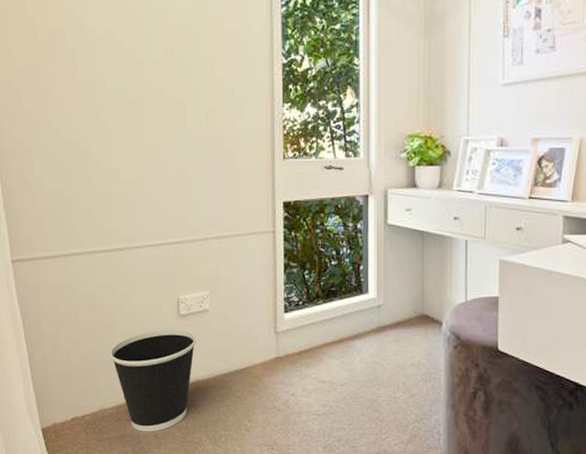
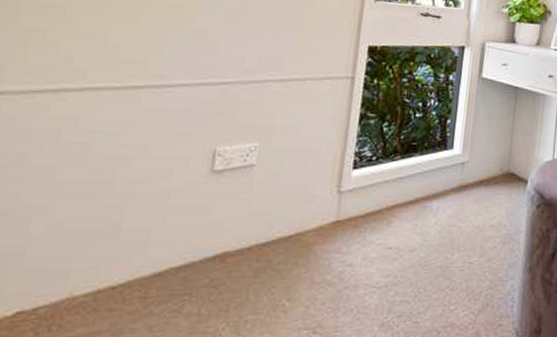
wastebasket: present [109,329,197,432] -> none [96,189,233,325]

